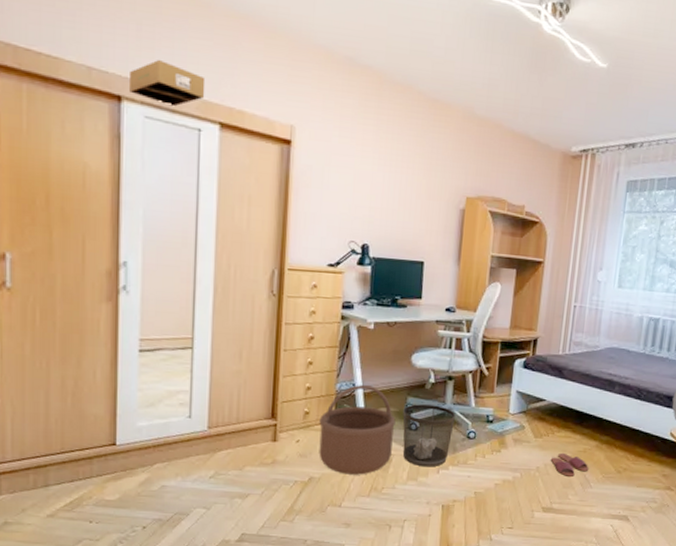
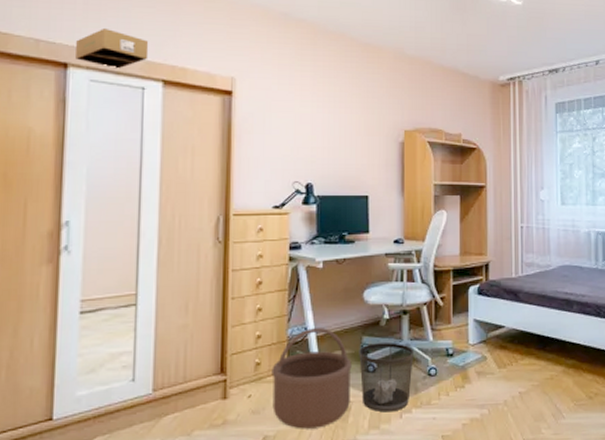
slippers: present [551,452,589,477] -> none [518,382,559,408]

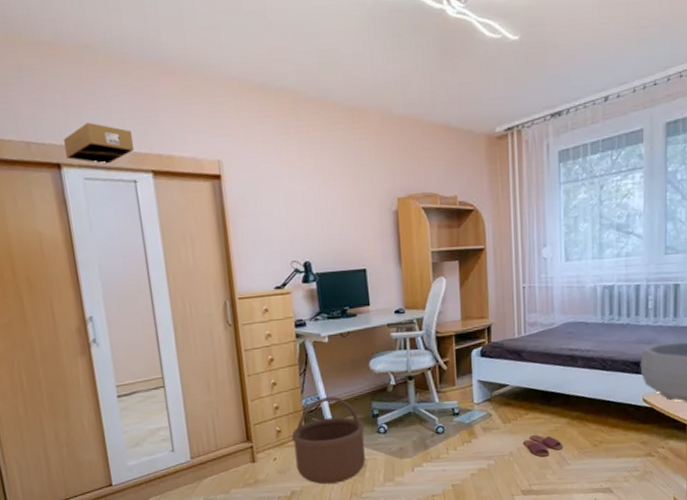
waste bin: present [359,342,413,413] -> none [369,406,421,467]
slippers: none [518,382,559,408] -> present [524,434,563,457]

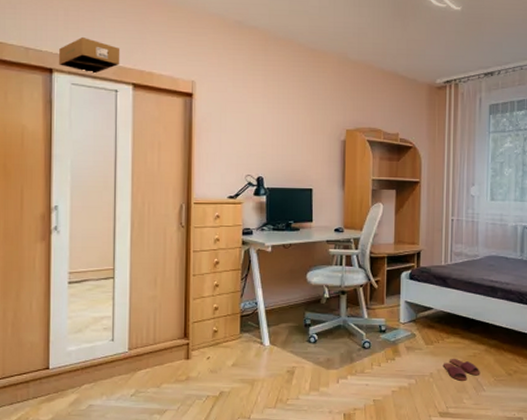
basket: present [291,396,365,485] -> none [227,303,296,388]

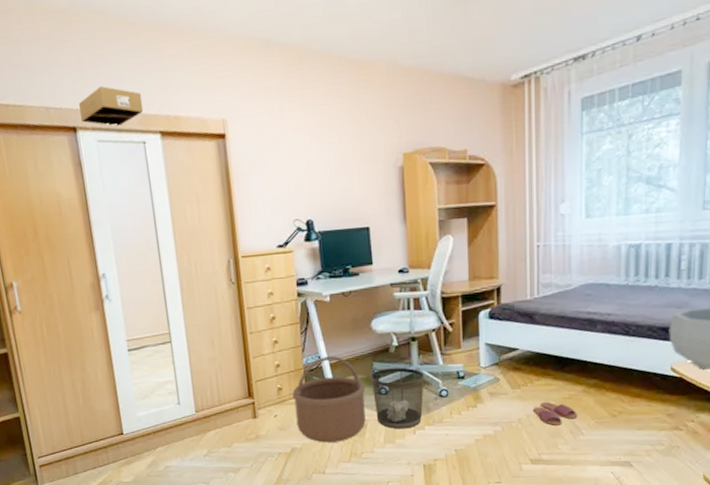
basket: none [227,303,296,388] -> present [292,356,366,443]
waste bin: none [302,318,350,377] -> present [370,367,424,429]

